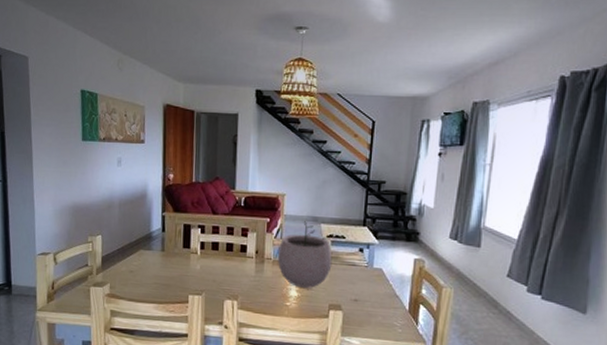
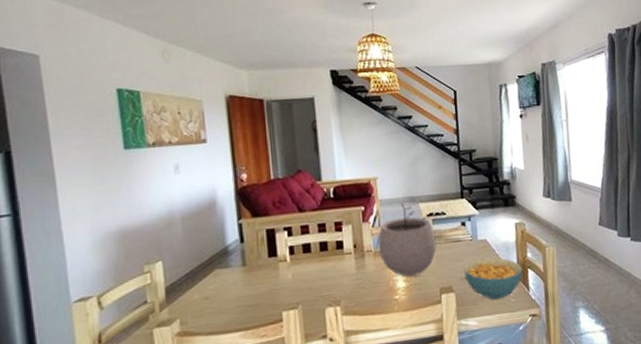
cereal bowl: none [354,284,414,327] -> present [463,257,523,301]

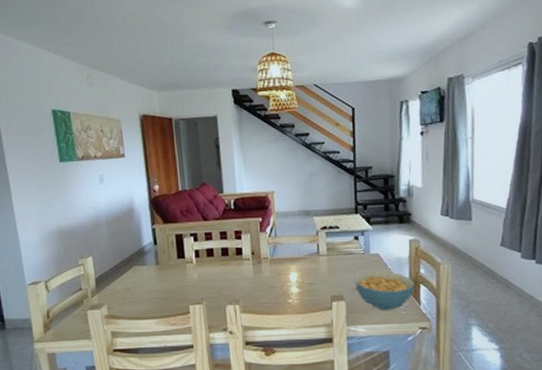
plant pot: present [378,203,437,277] -> none [273,216,329,284]

